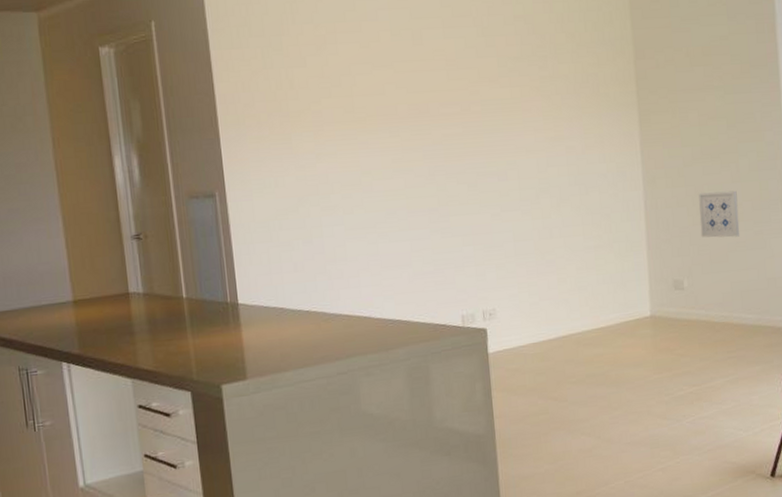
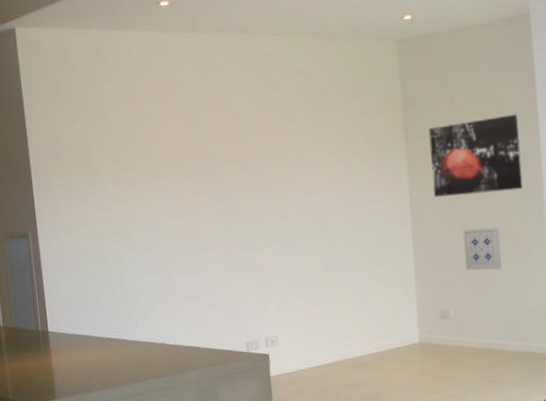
wall art: none [662,68,763,157] -> present [428,114,523,197]

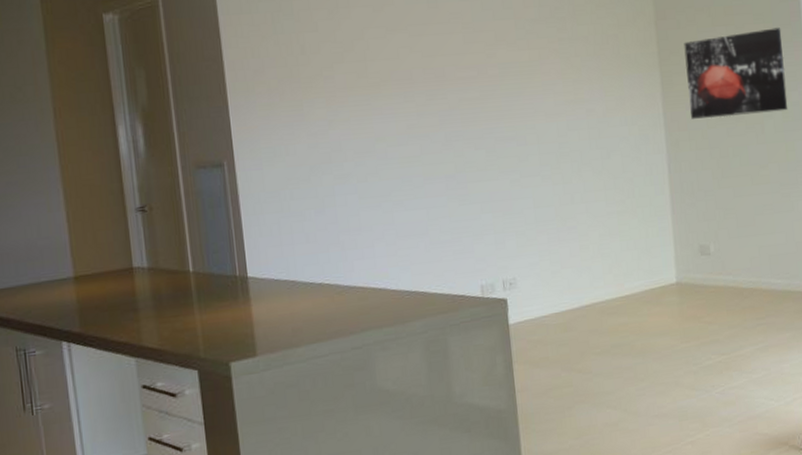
wall art: present [463,227,502,271] -> none [723,152,766,201]

